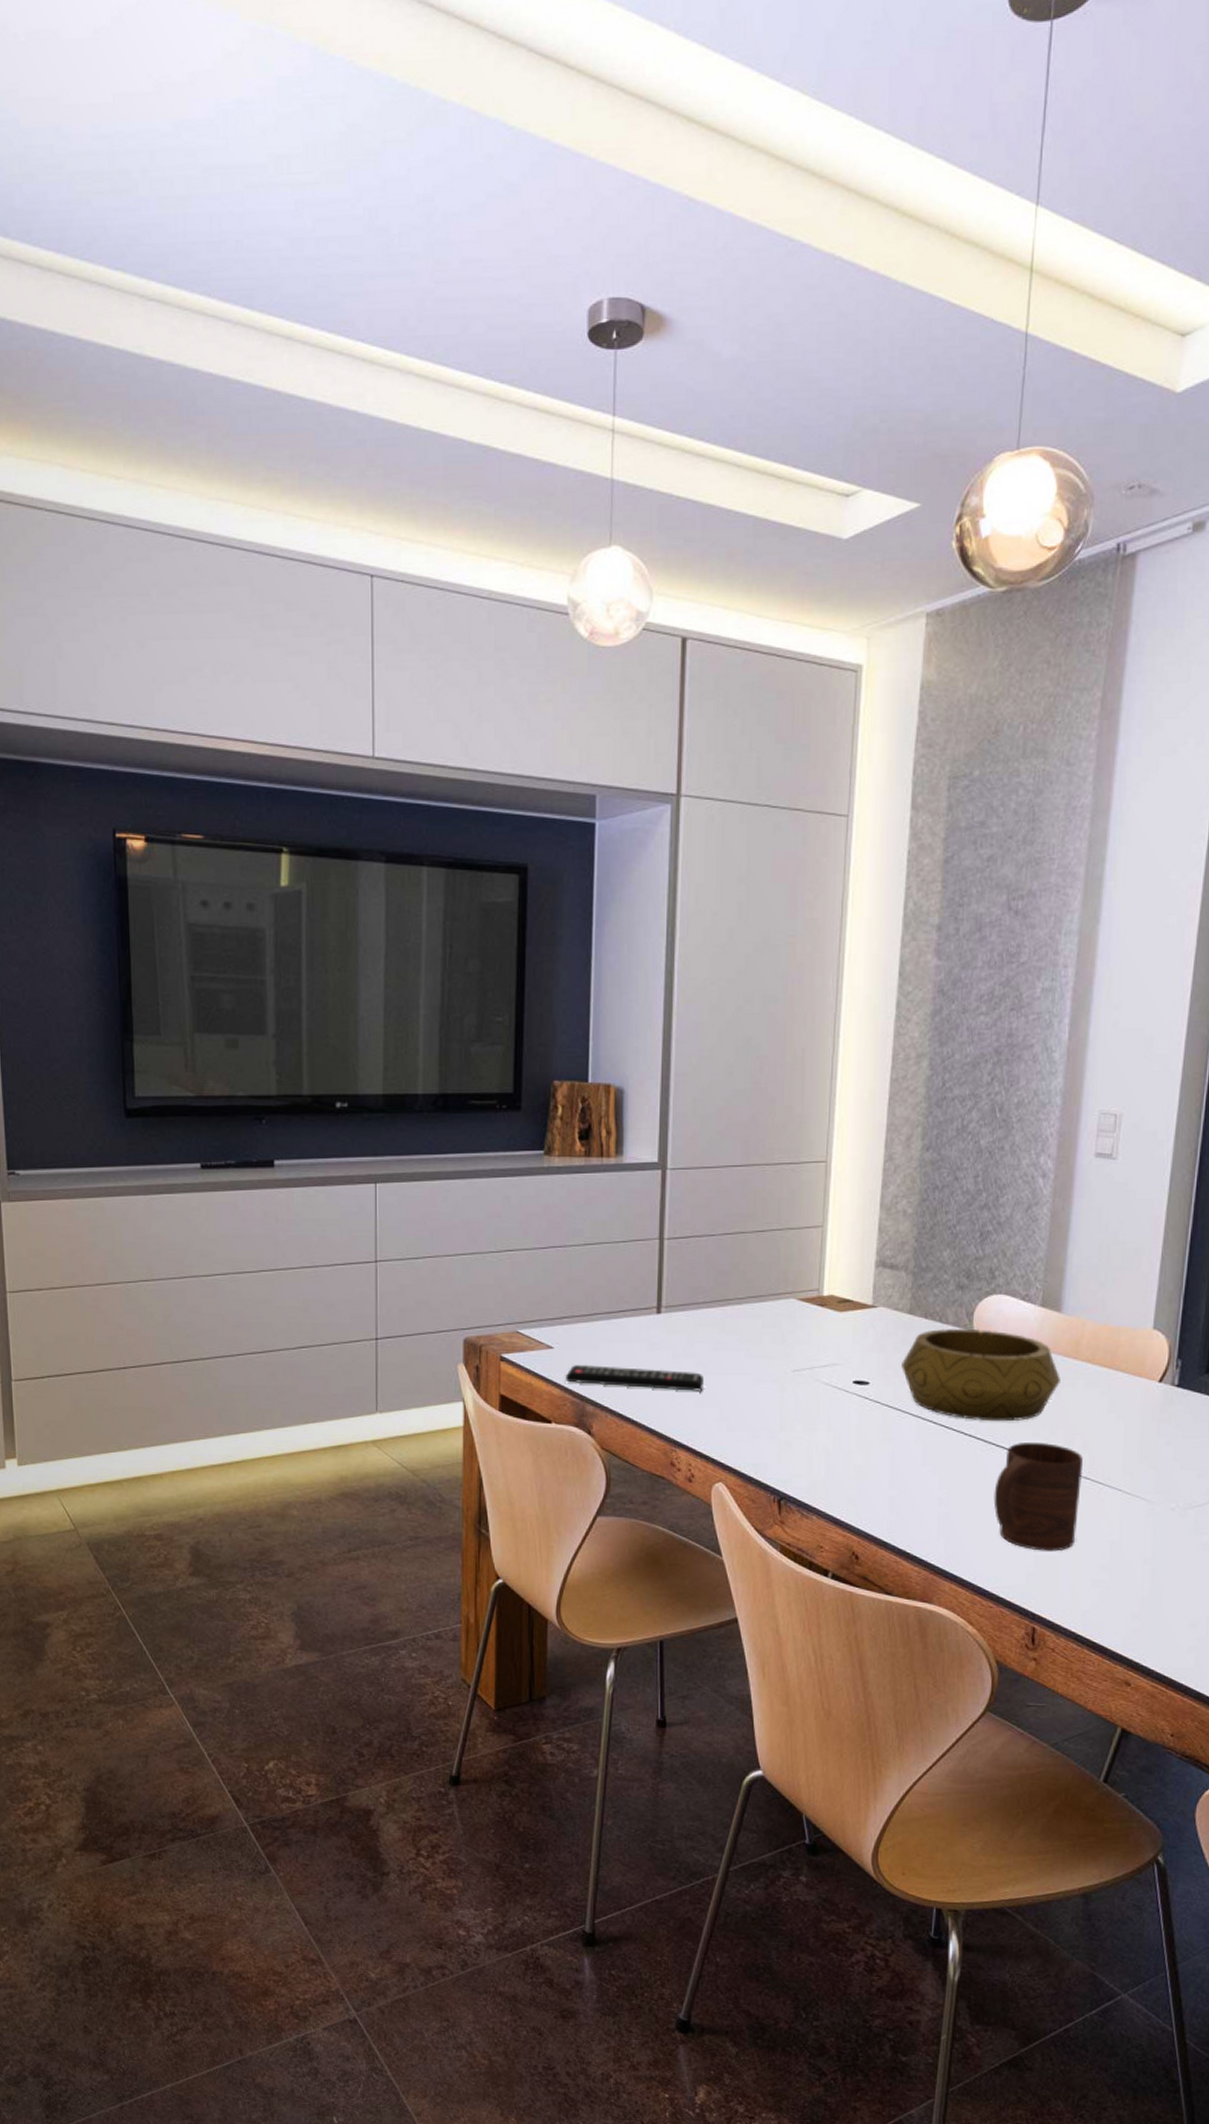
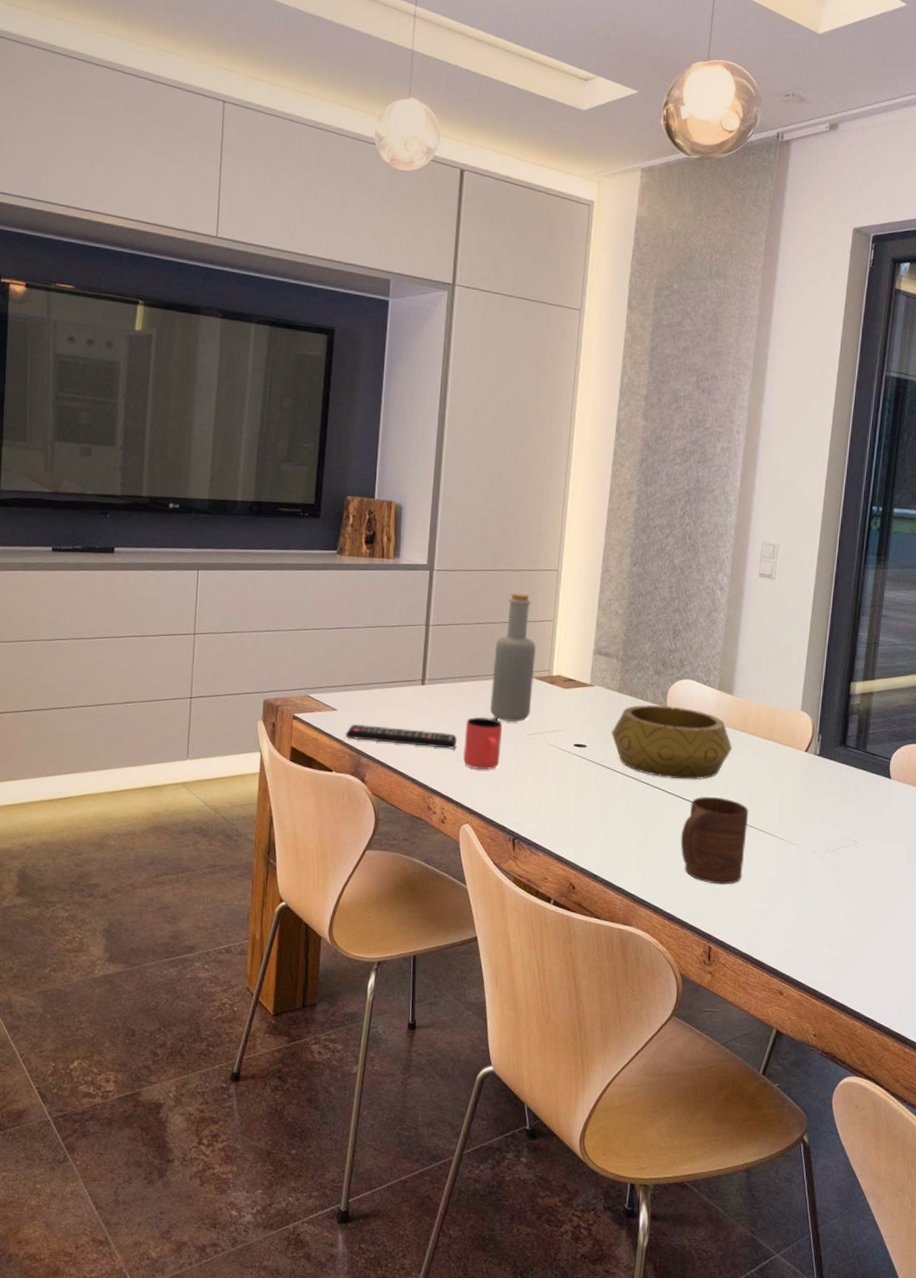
cup: none [712,1352,760,1415] -> present [463,717,502,770]
bottle: none [744,1193,802,1355] -> present [490,592,537,722]

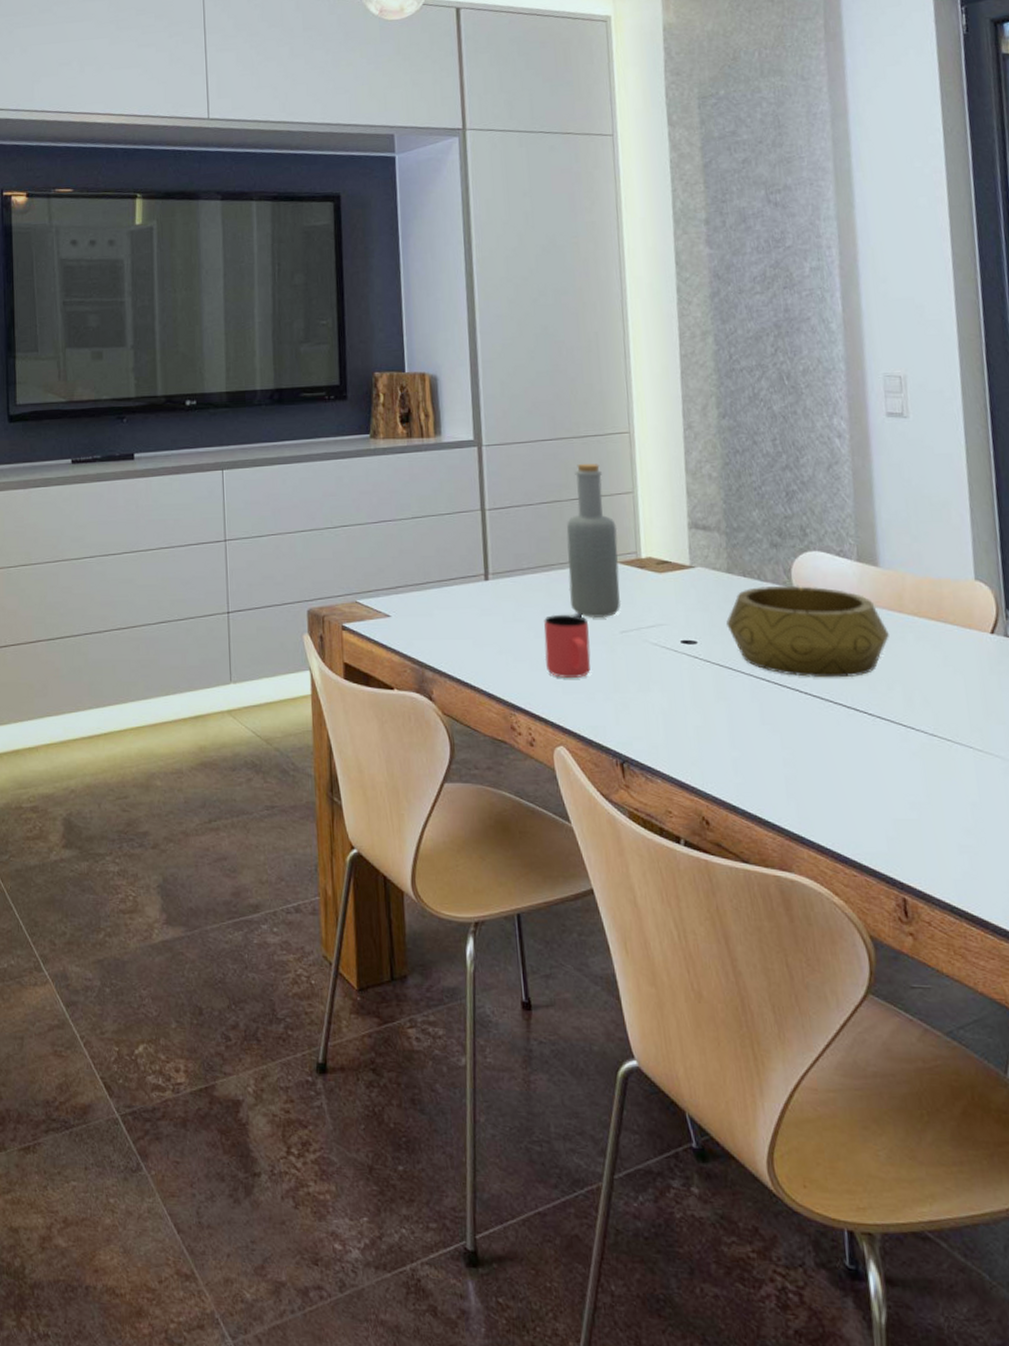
remote control: present [345,724,457,749] -> none [403,631,536,655]
cup: present [680,797,749,885] -> none [839,699,933,814]

